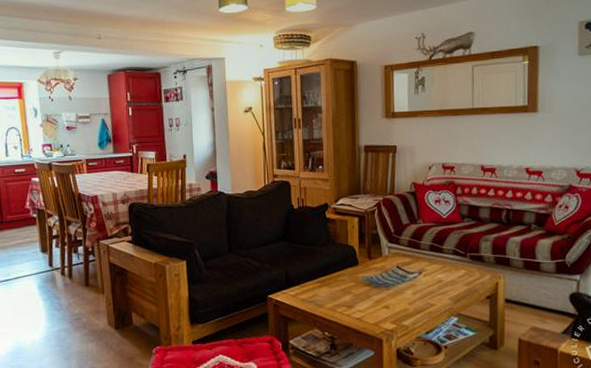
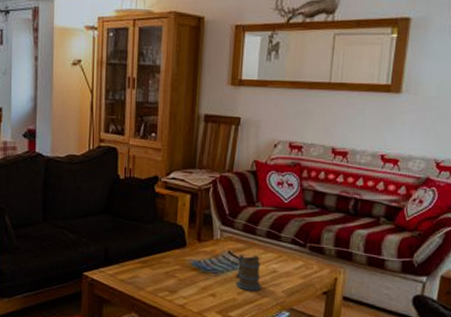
mug: none [405,267,430,301] -> present [235,254,262,291]

